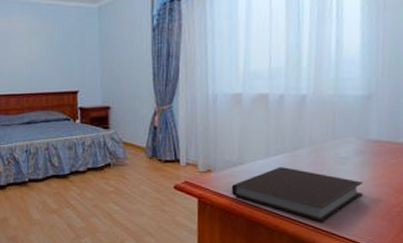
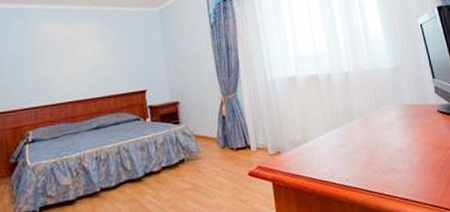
notebook: present [231,167,363,222] -> none [300,139,411,188]

